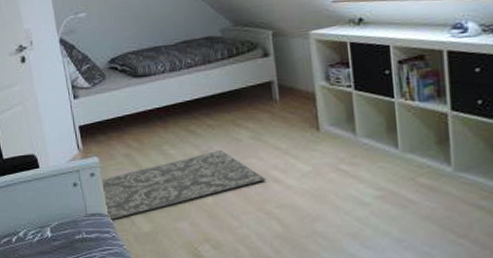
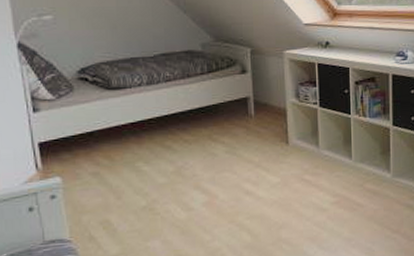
rug: present [102,149,267,221] -> none [65,164,239,247]

